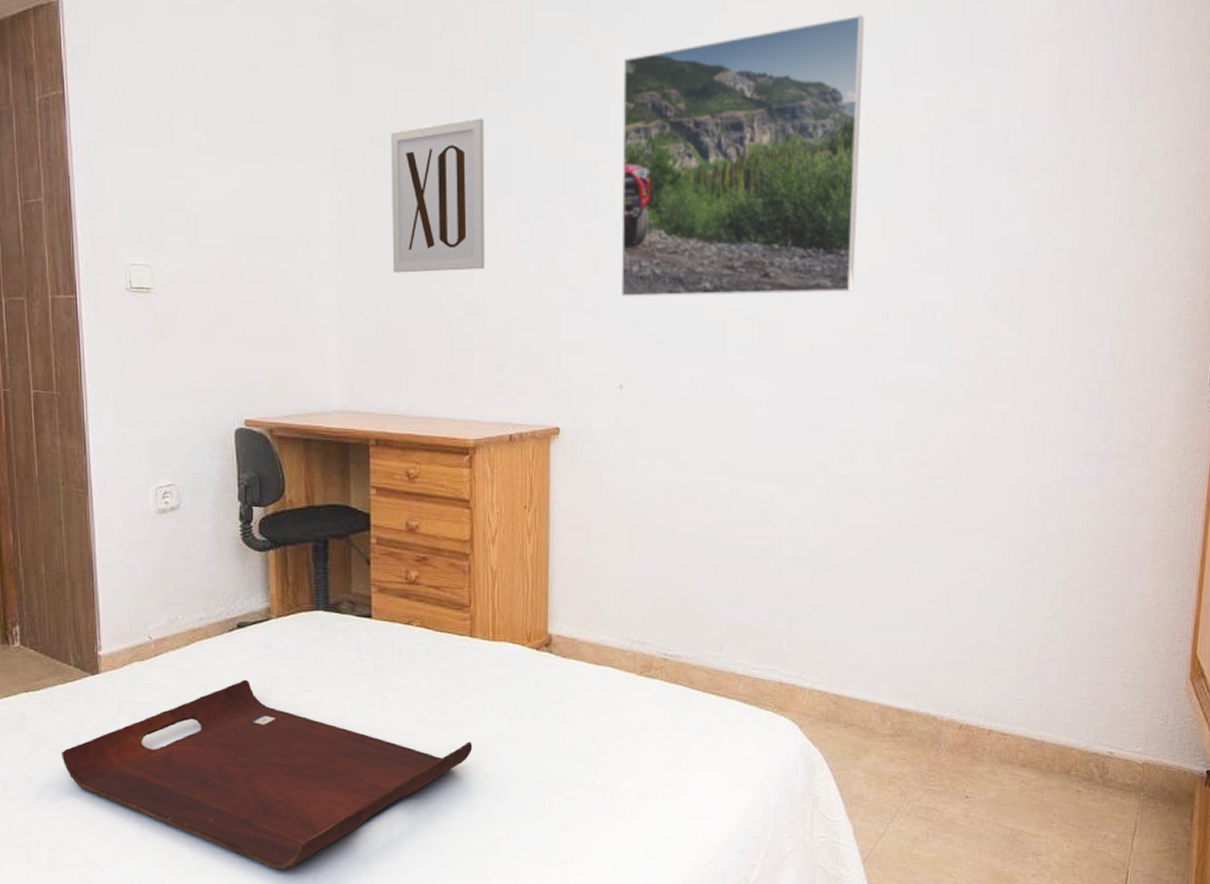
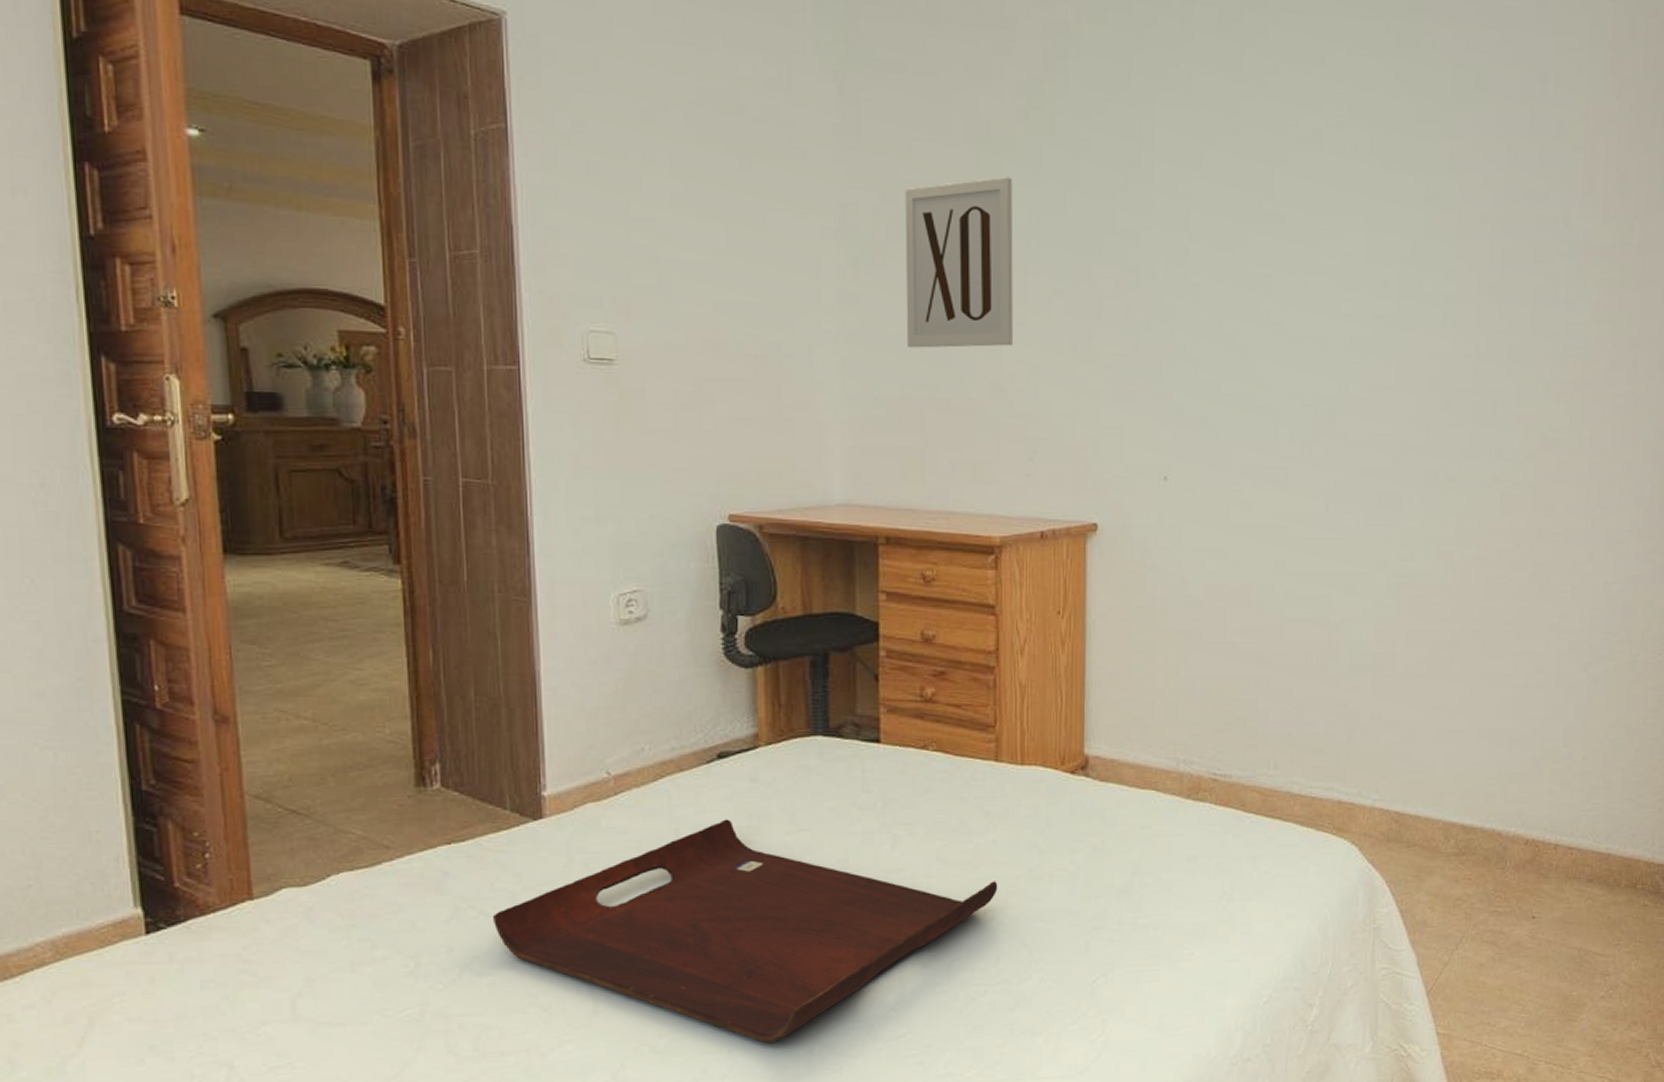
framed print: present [620,15,865,297] -> none [1165,85,1422,380]

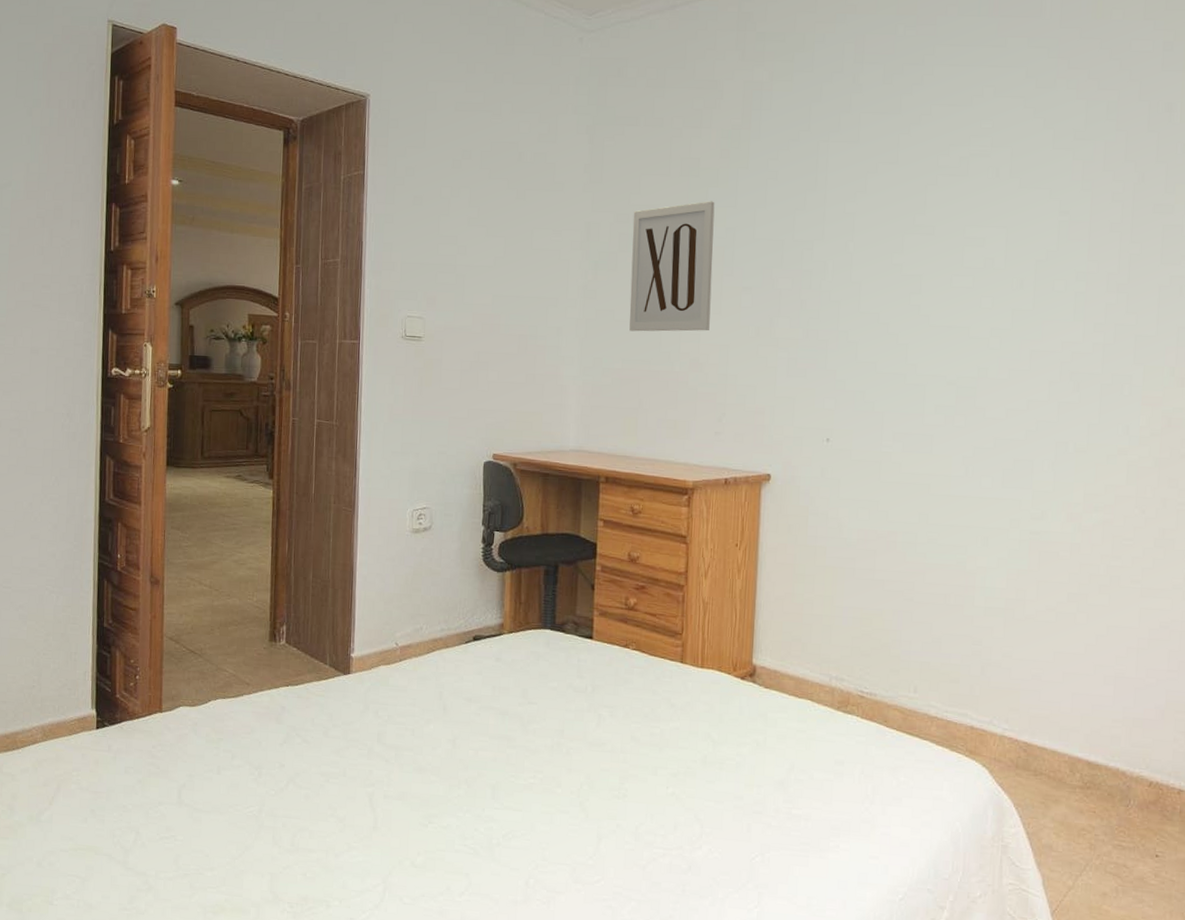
serving tray: present [493,819,998,1043] -> none [312,688,679,872]

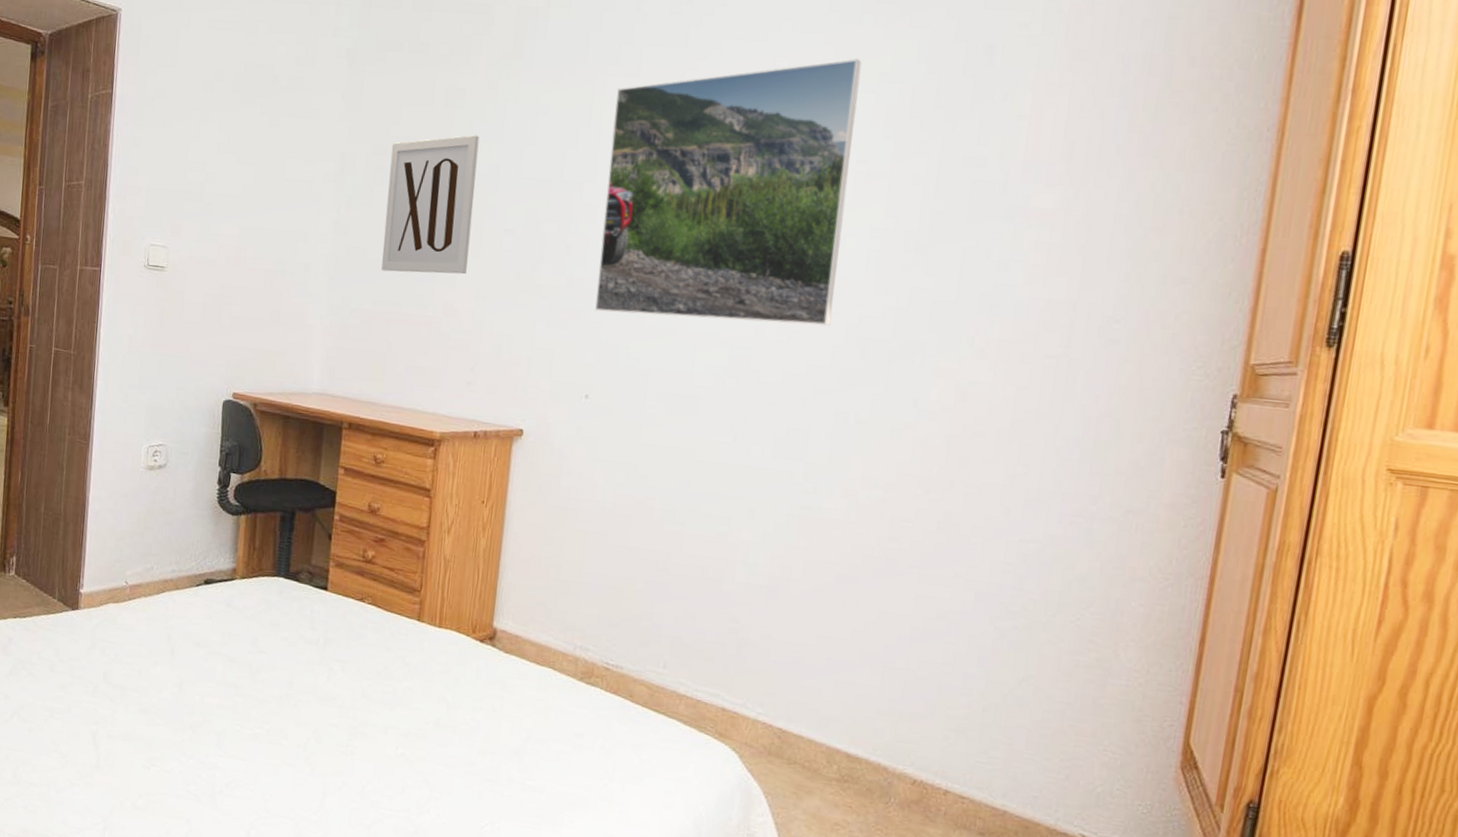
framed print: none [830,119,1058,364] -> present [595,58,862,326]

